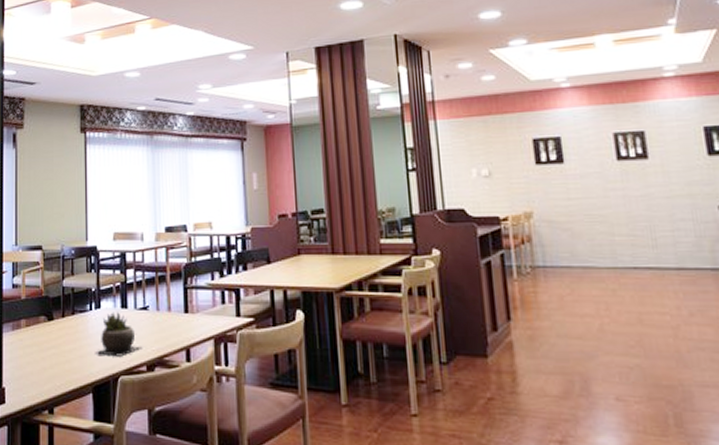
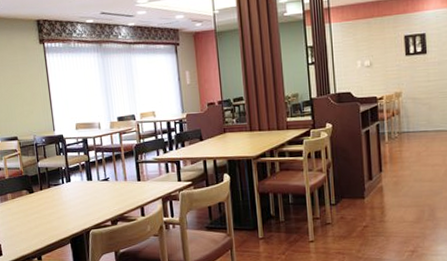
succulent plant: present [94,312,142,357] -> none [69,184,106,216]

